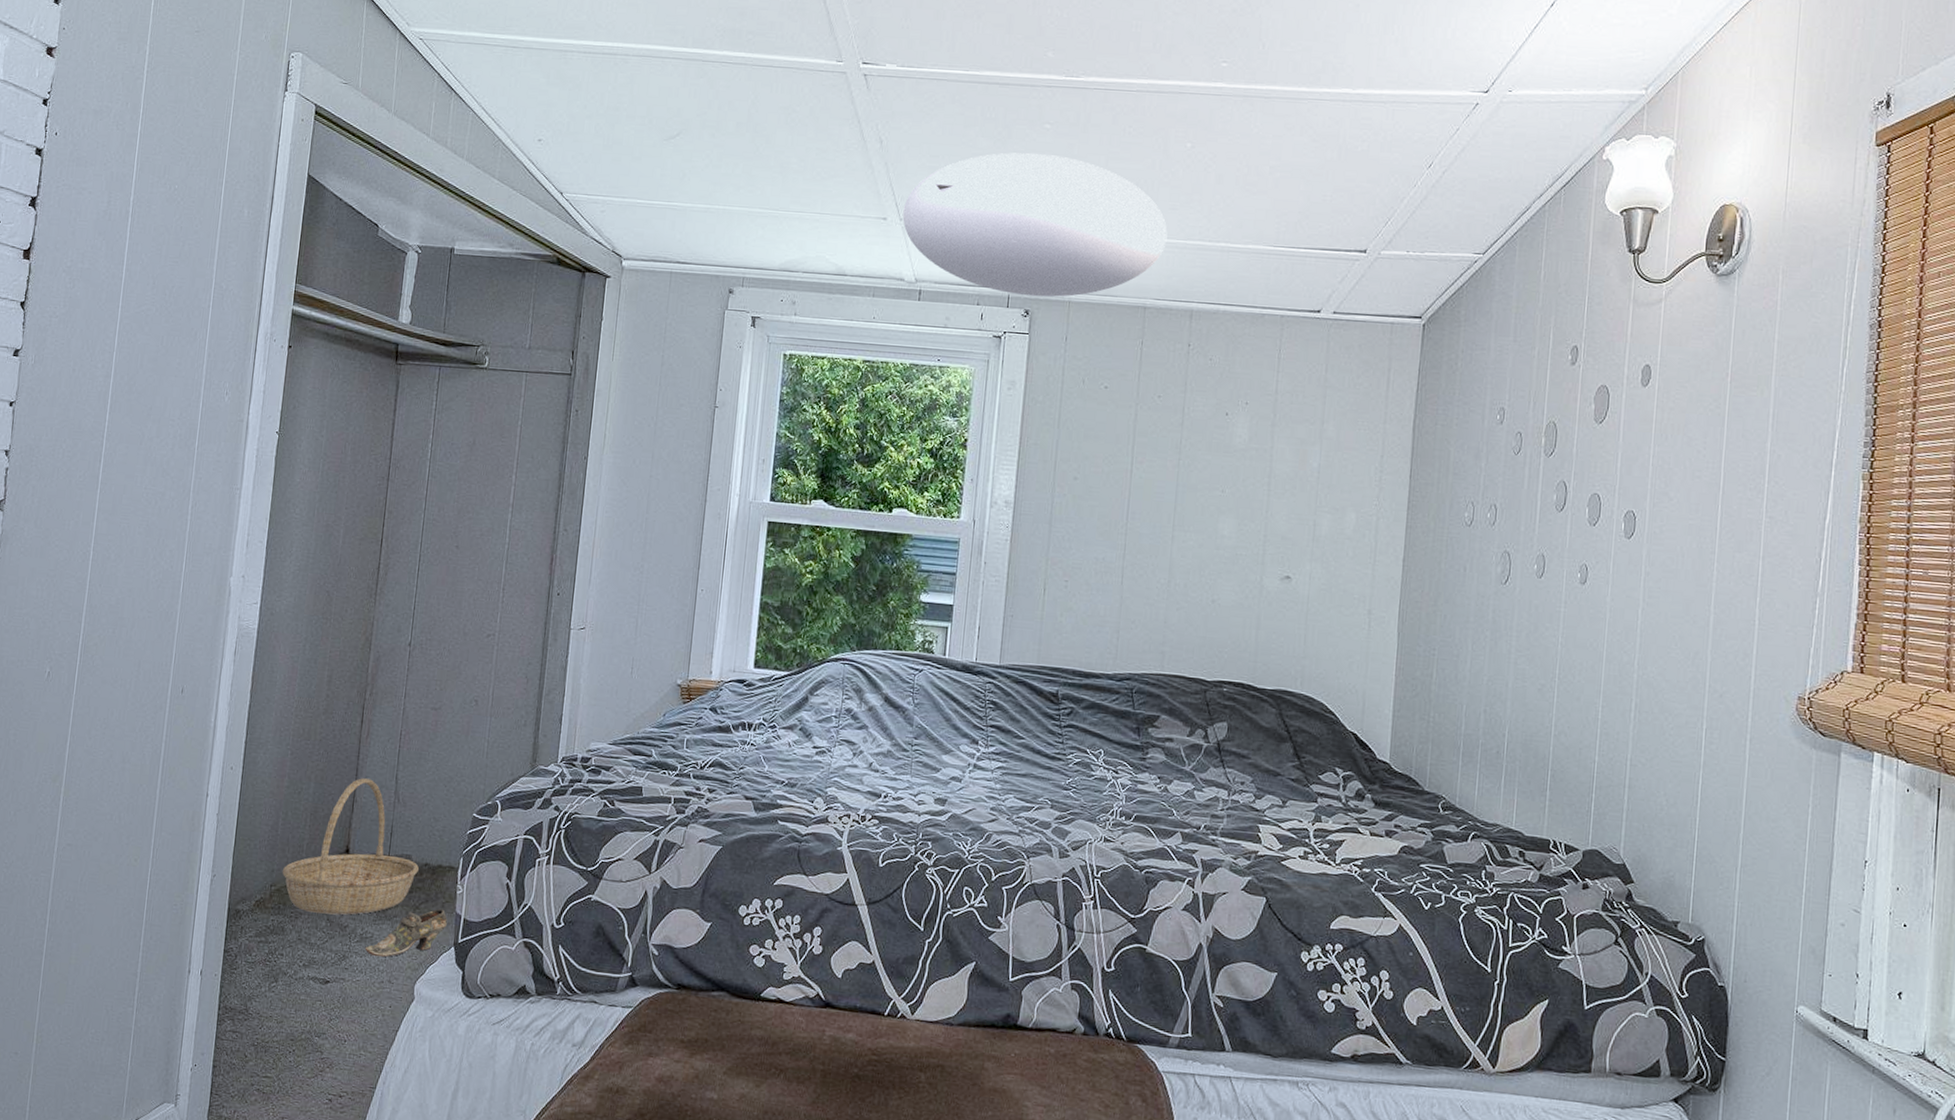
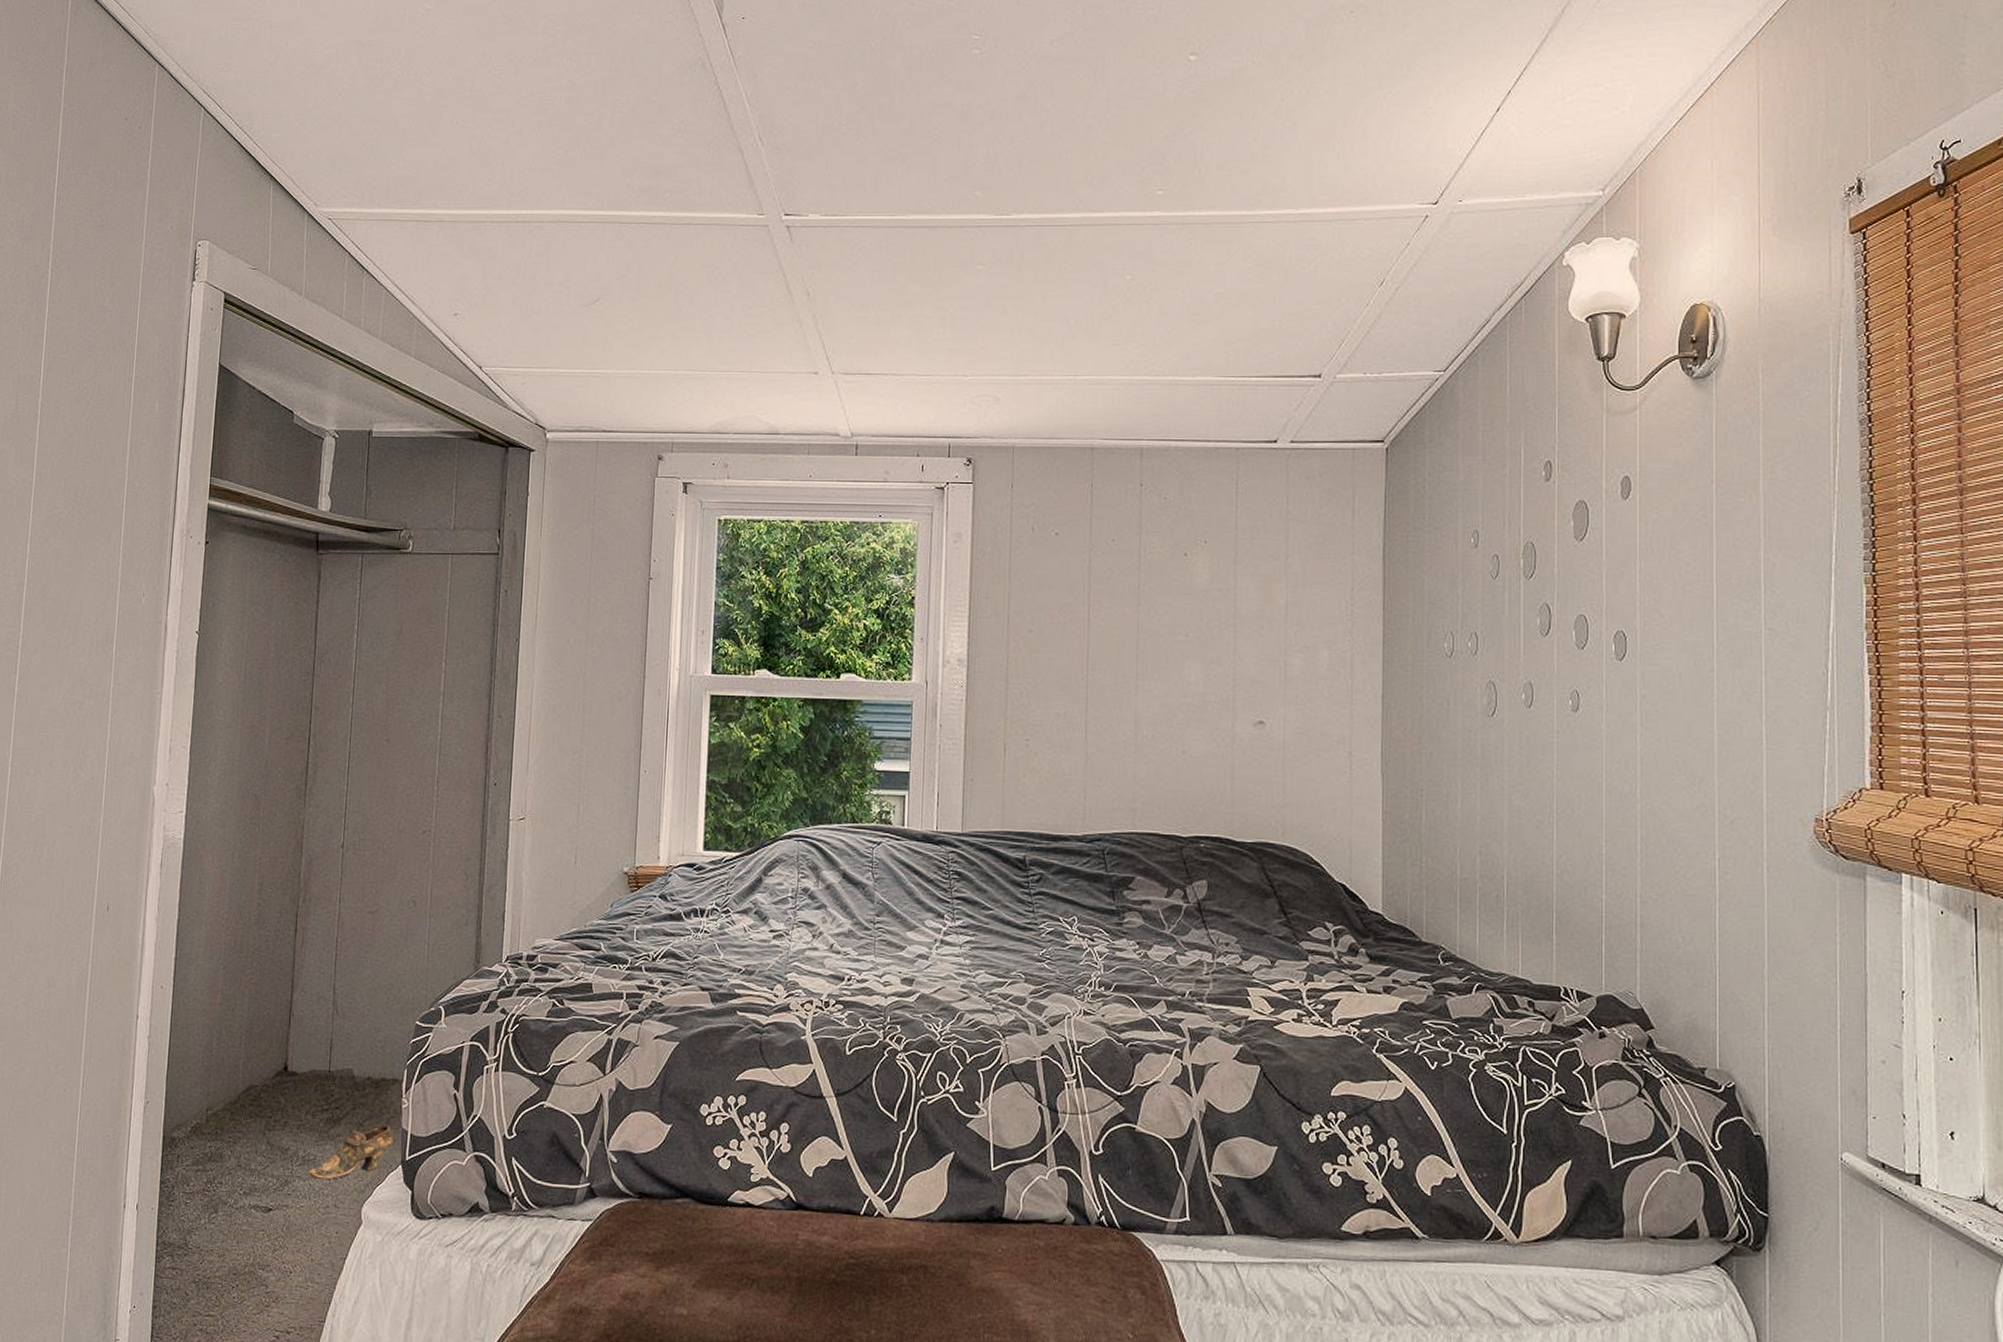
basket: present [282,778,419,915] -> none [218,990,361,1138]
ceiling light: present [902,152,1168,297] -> none [834,297,1112,444]

